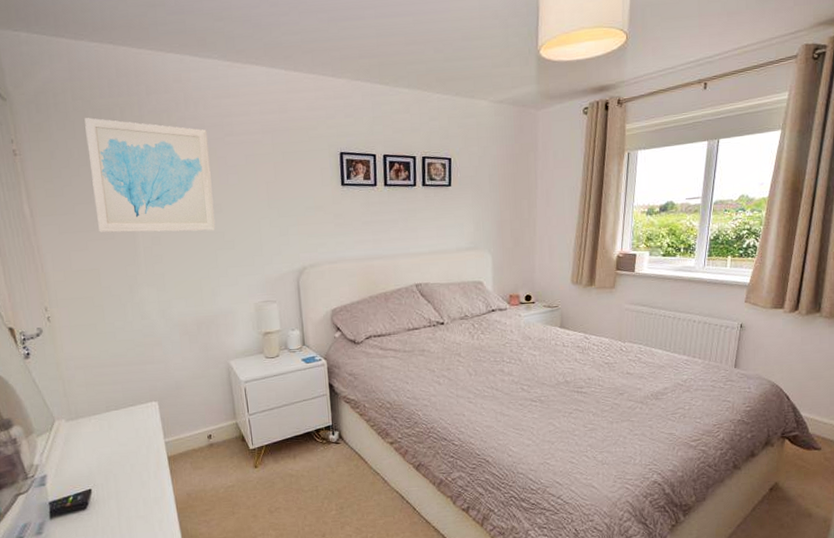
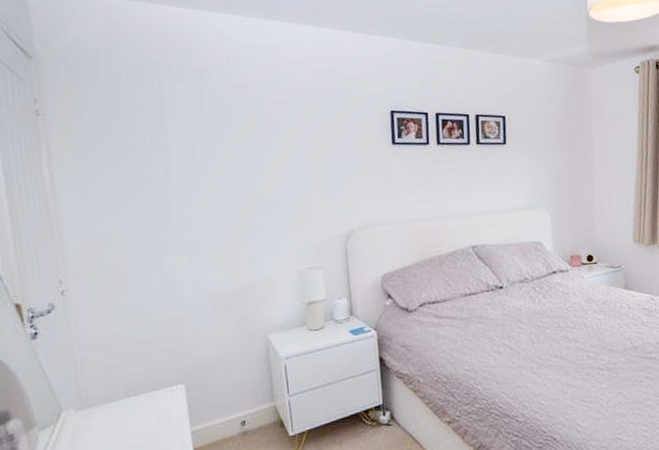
wall art: present [84,118,216,233] -> none [117,76,257,196]

